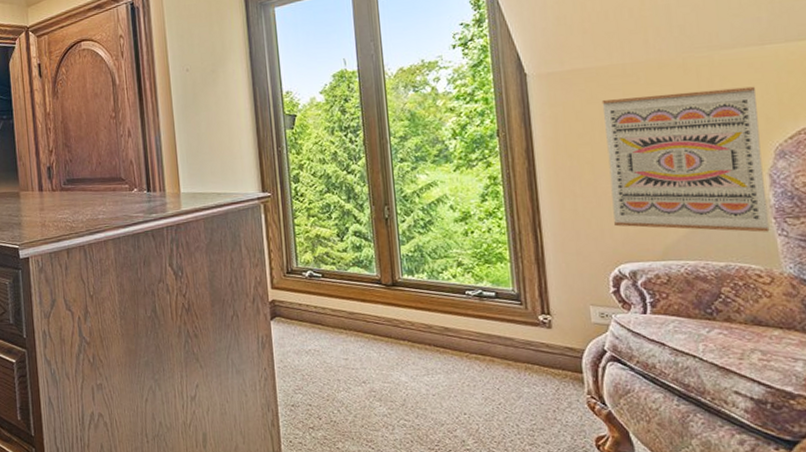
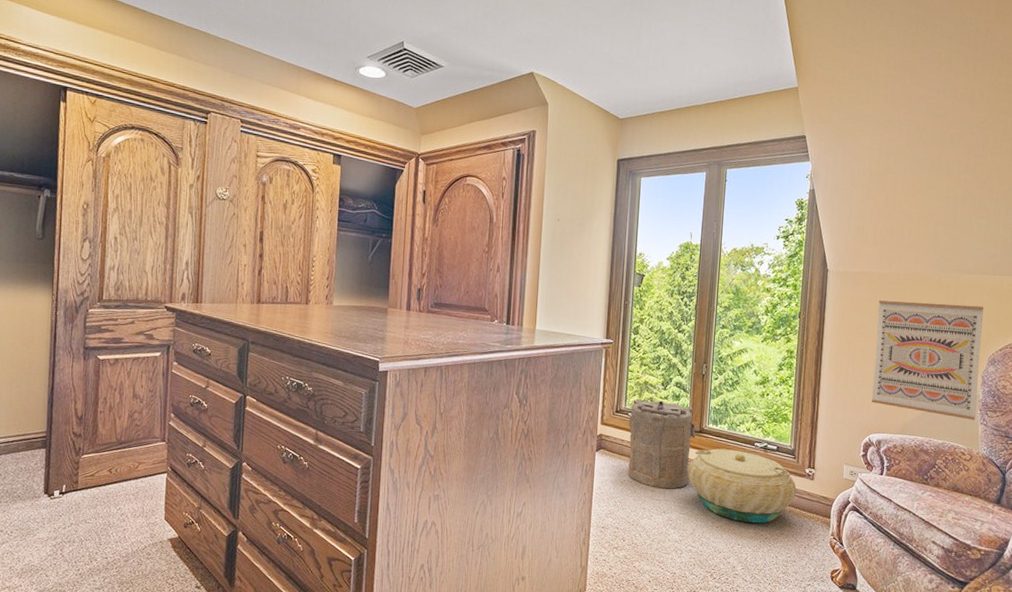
laundry hamper: none [304,254,394,356] -> present [628,398,701,489]
basket: none [384,301,531,387] -> present [687,448,797,524]

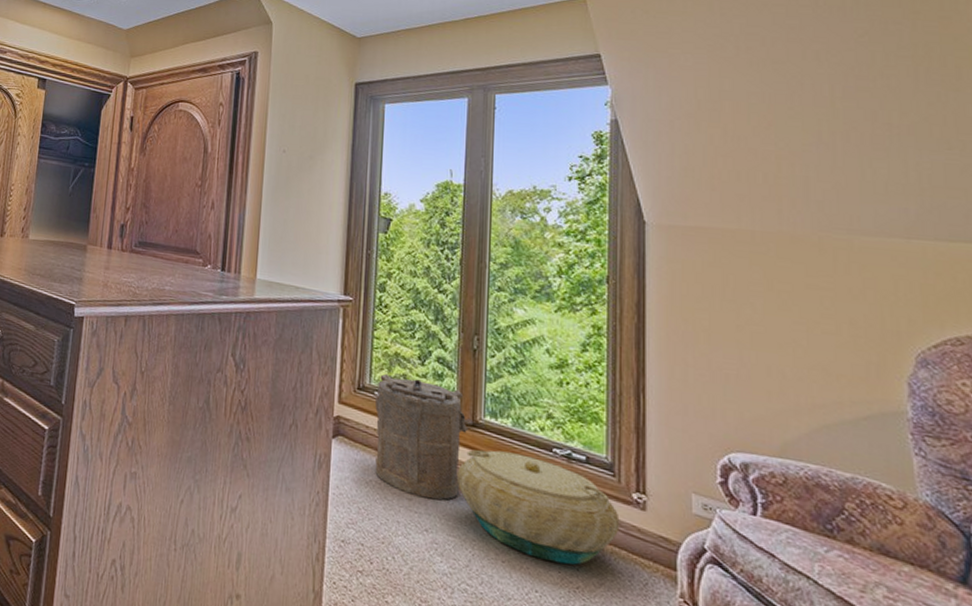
wall art: present [872,300,983,420] -> none [725,266,905,448]

